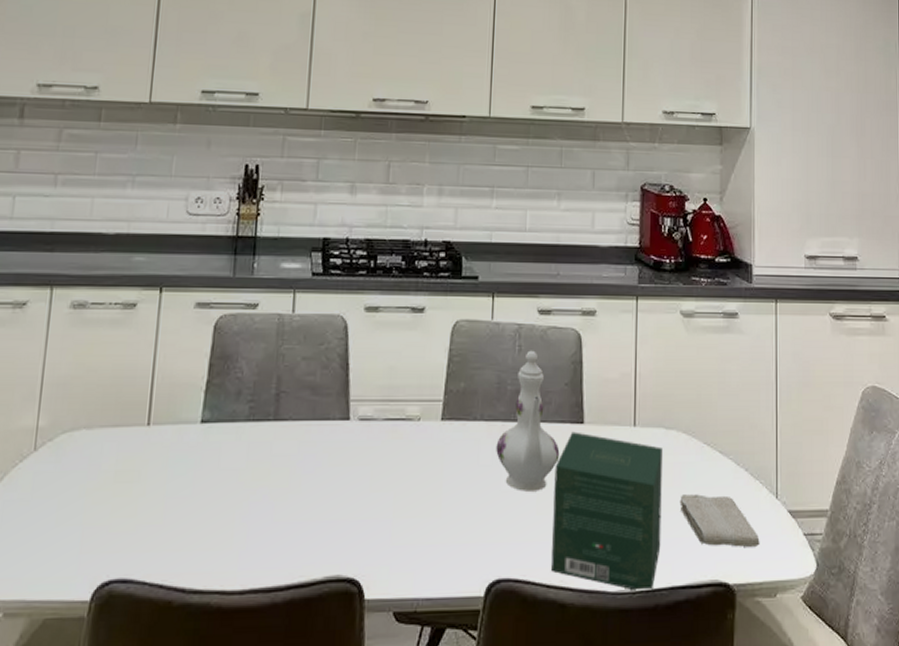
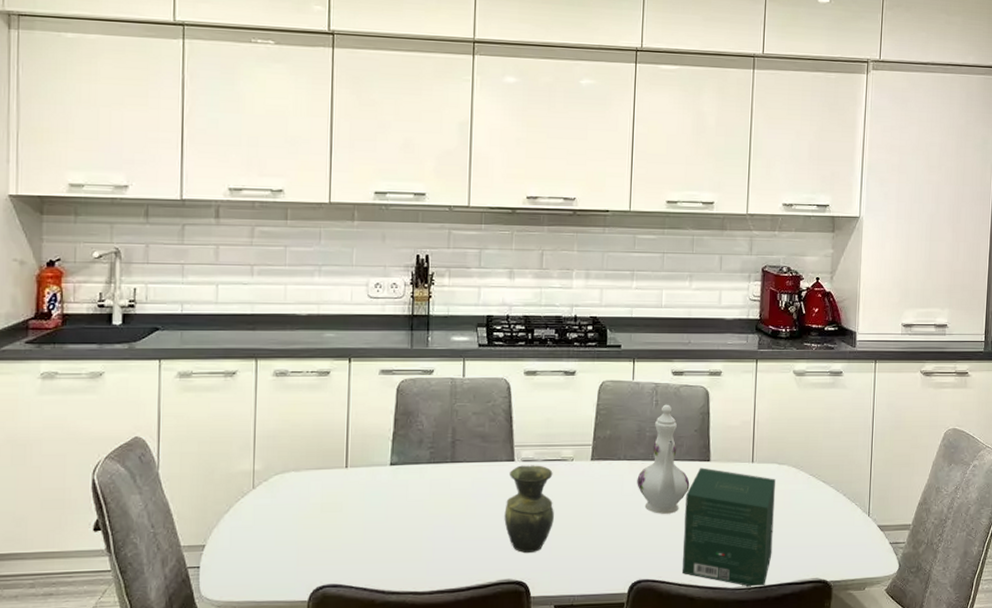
vase: none [335,425,396,541] -> present [504,465,554,554]
washcloth: present [680,494,760,547] -> none [788,514,854,553]

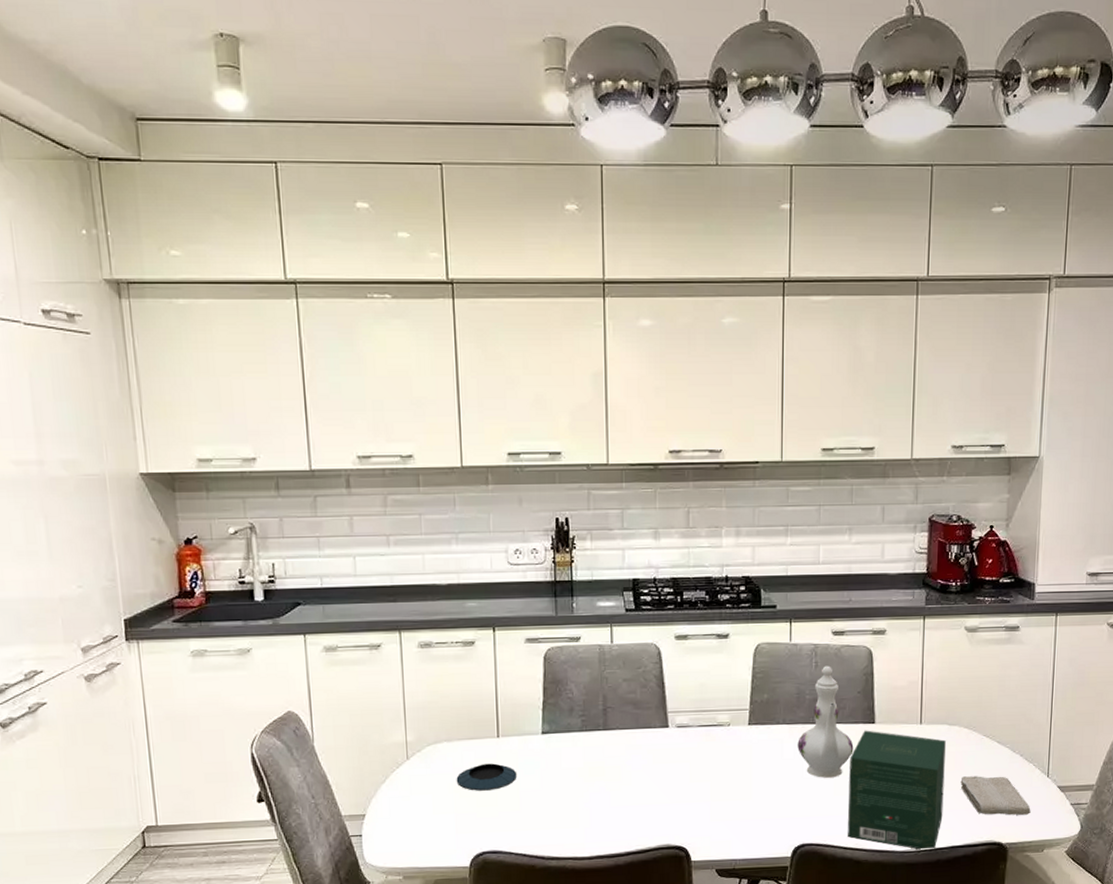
saucer: none [301,494,363,522] -> present [456,763,517,791]
vase: present [504,465,554,554] -> none [661,731,712,819]
washcloth: none [788,514,854,553] -> present [960,776,1031,815]

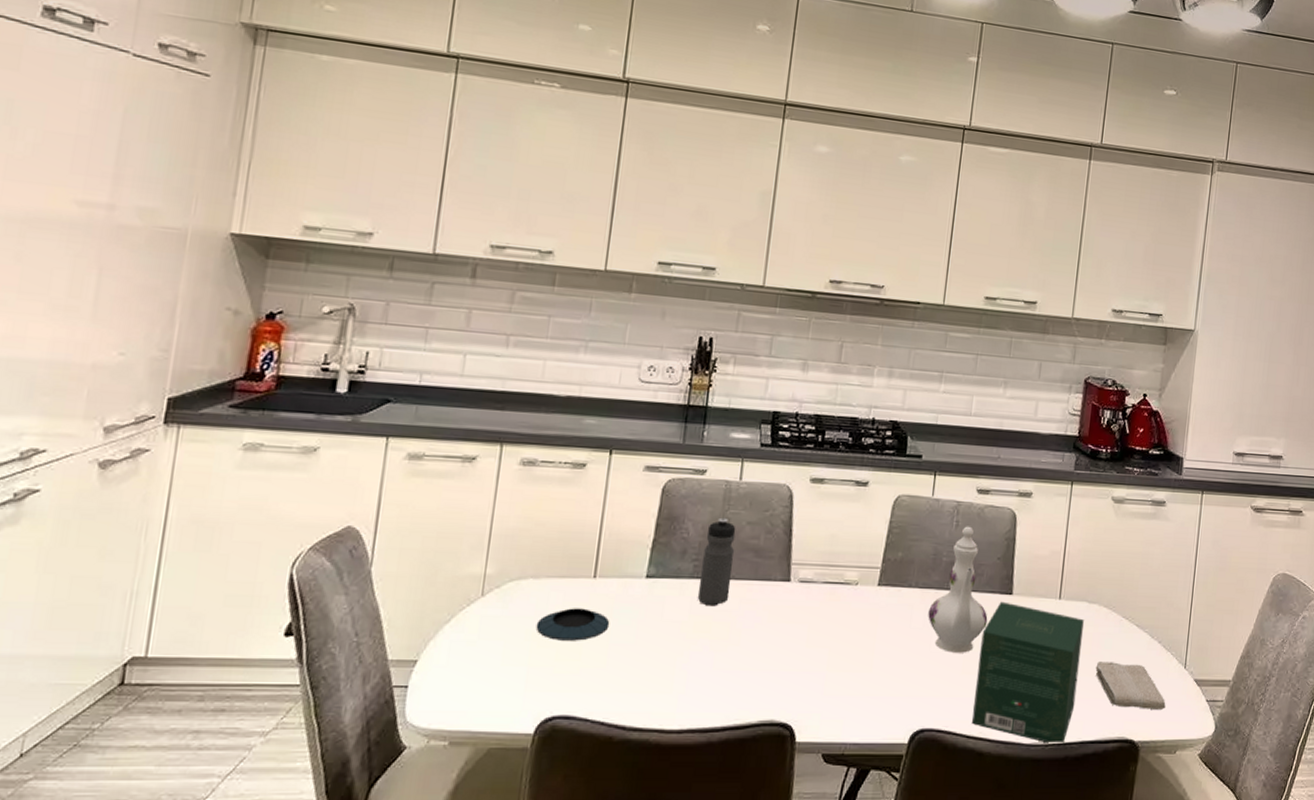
water bottle: none [588,677,616,754] -> present [697,517,736,606]

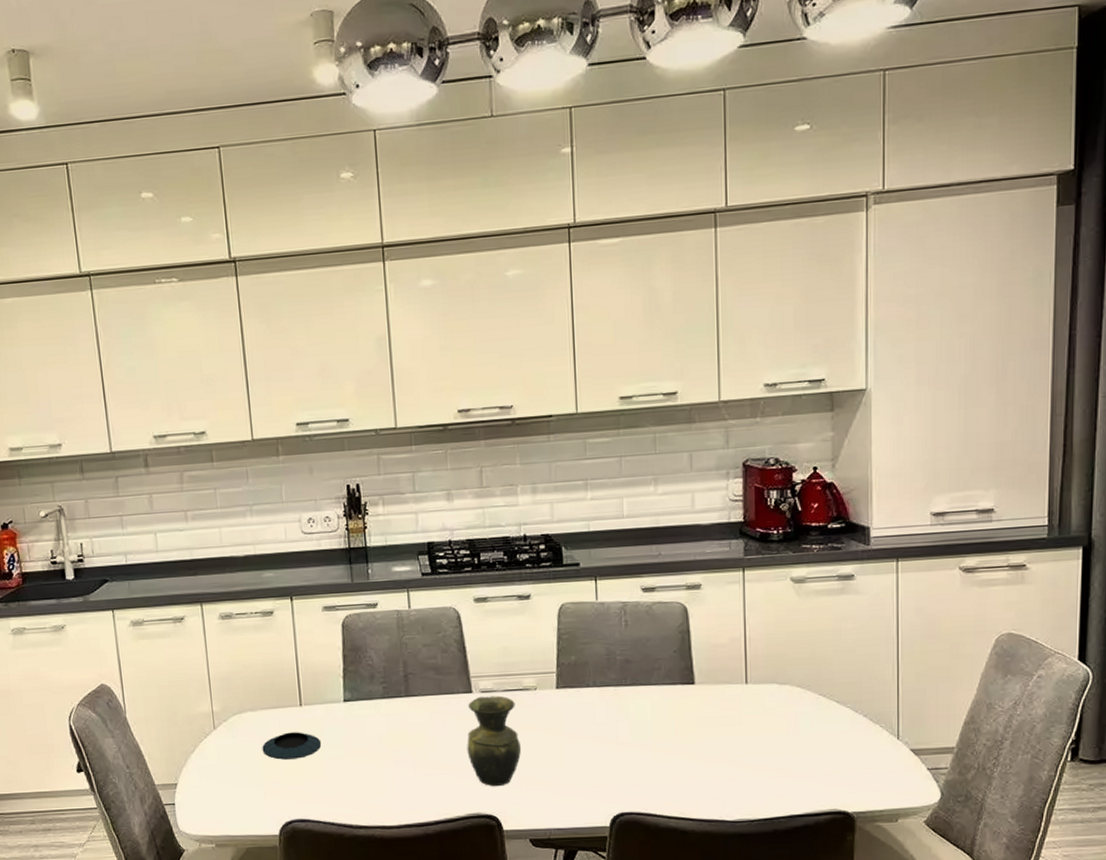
water bottle: present [697,517,736,606] -> none [388,643,420,721]
vase: none [772,587,833,691] -> present [467,695,521,787]
ewer: present [928,526,988,653] -> none [610,624,672,743]
gift box: present [972,601,1084,745] -> none [668,691,777,820]
washcloth: present [1095,662,1166,709] -> none [795,739,880,782]

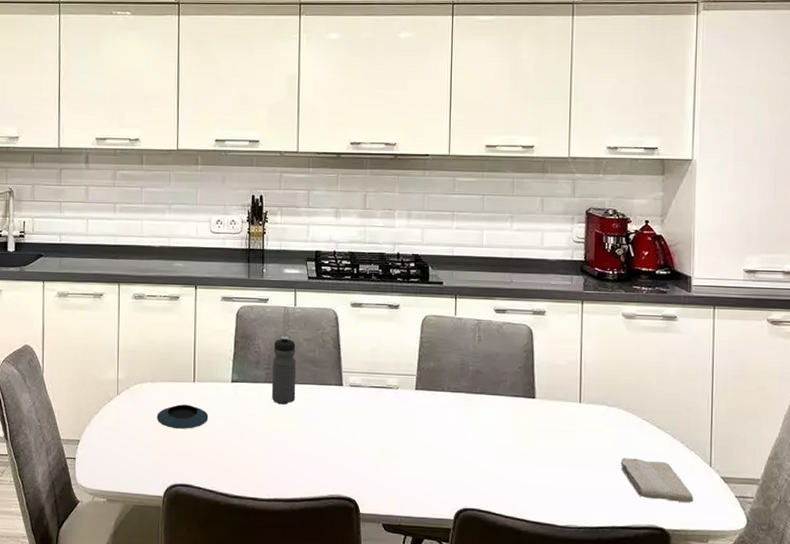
water bottle: none [388,643,420,721] -> present [271,335,297,405]
vase: present [467,695,521,787] -> none [334,390,381,473]
washcloth: none [795,739,880,782] -> present [620,458,694,503]

